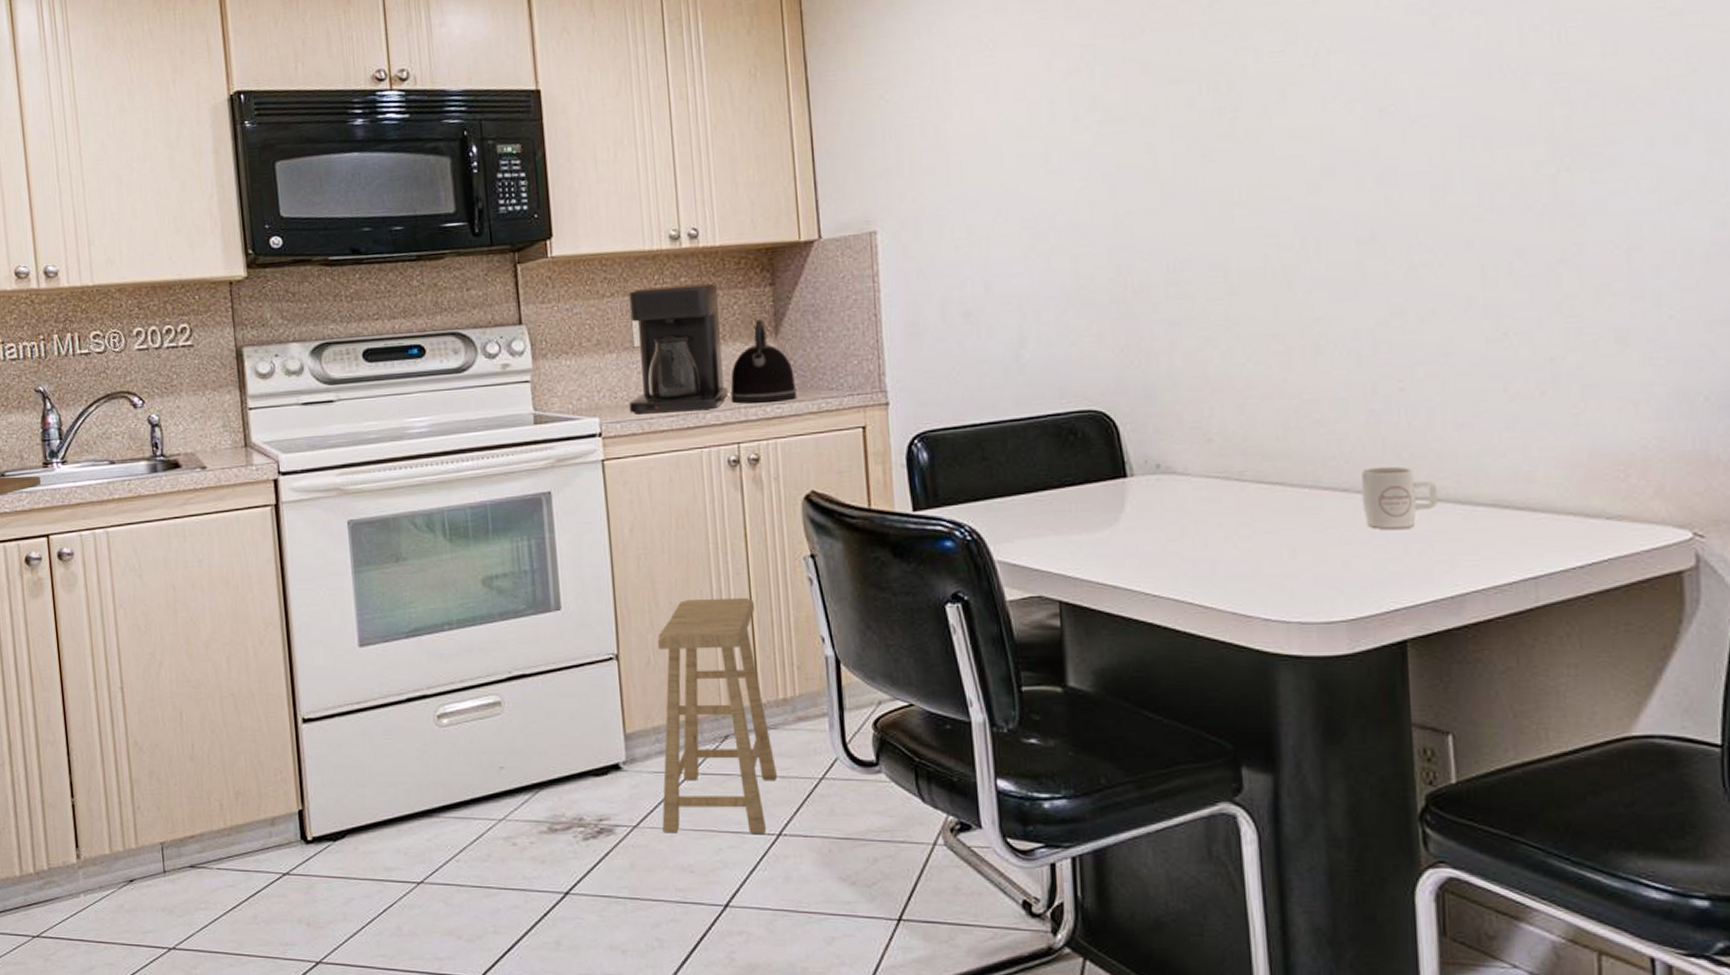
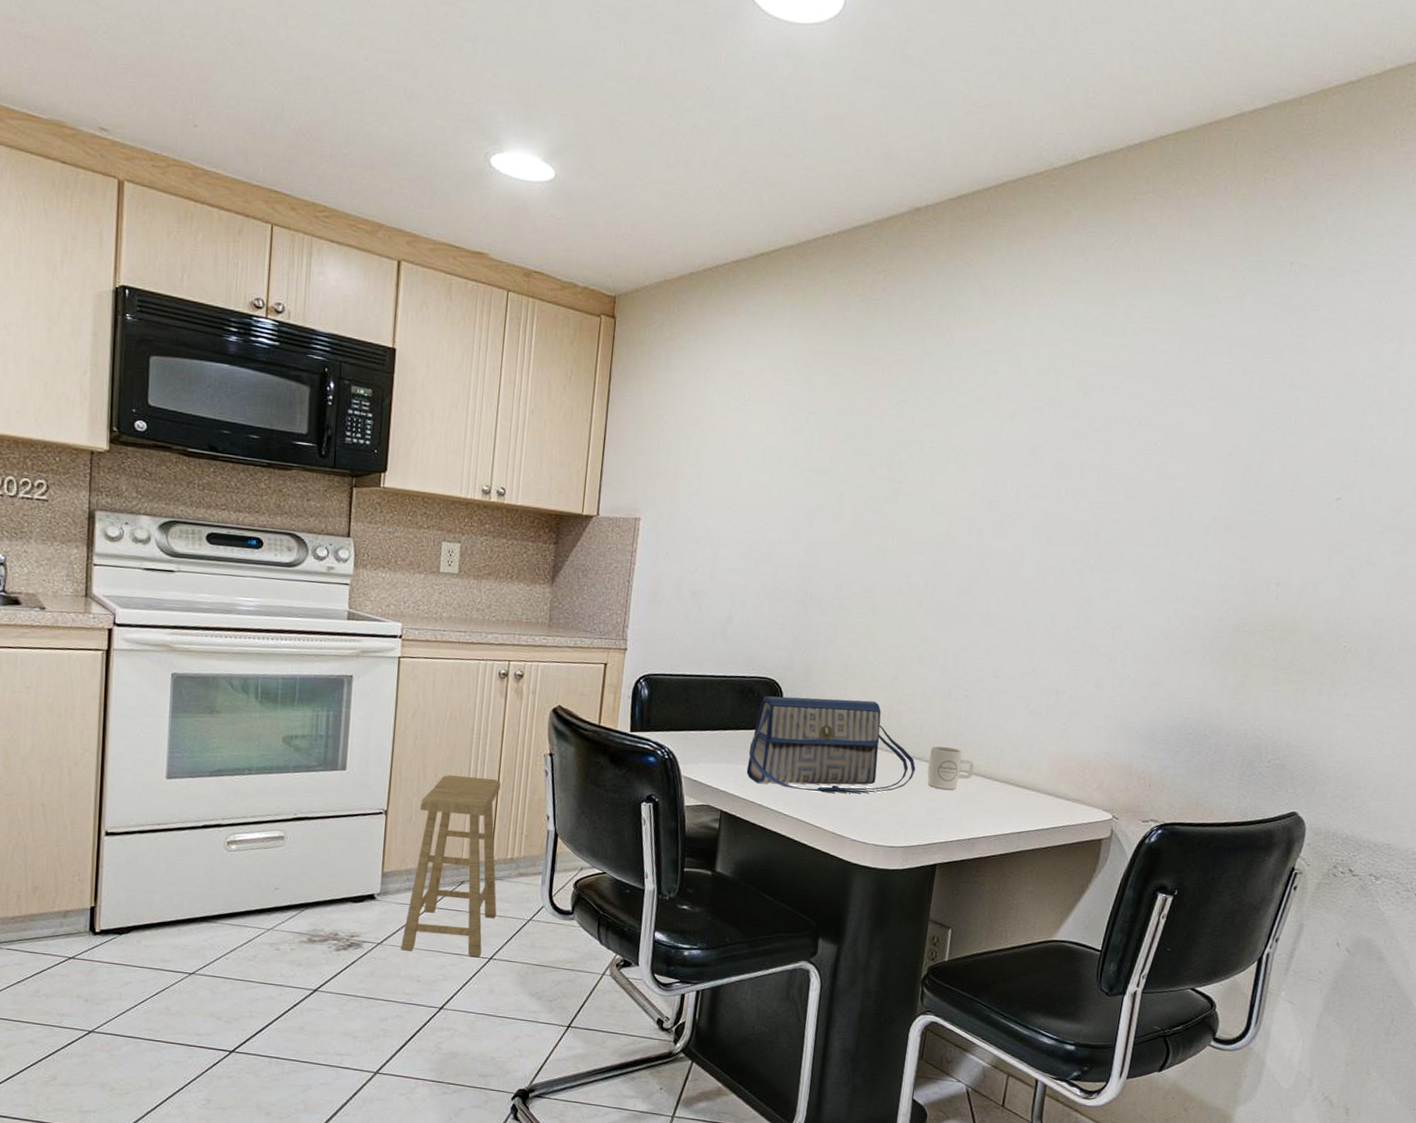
coffee maker: present [628,283,729,414] -> none [427,527,514,632]
kettle: present [730,319,797,404] -> none [509,568,561,635]
handbag: none [1084,418,1343,559] -> present [746,696,916,794]

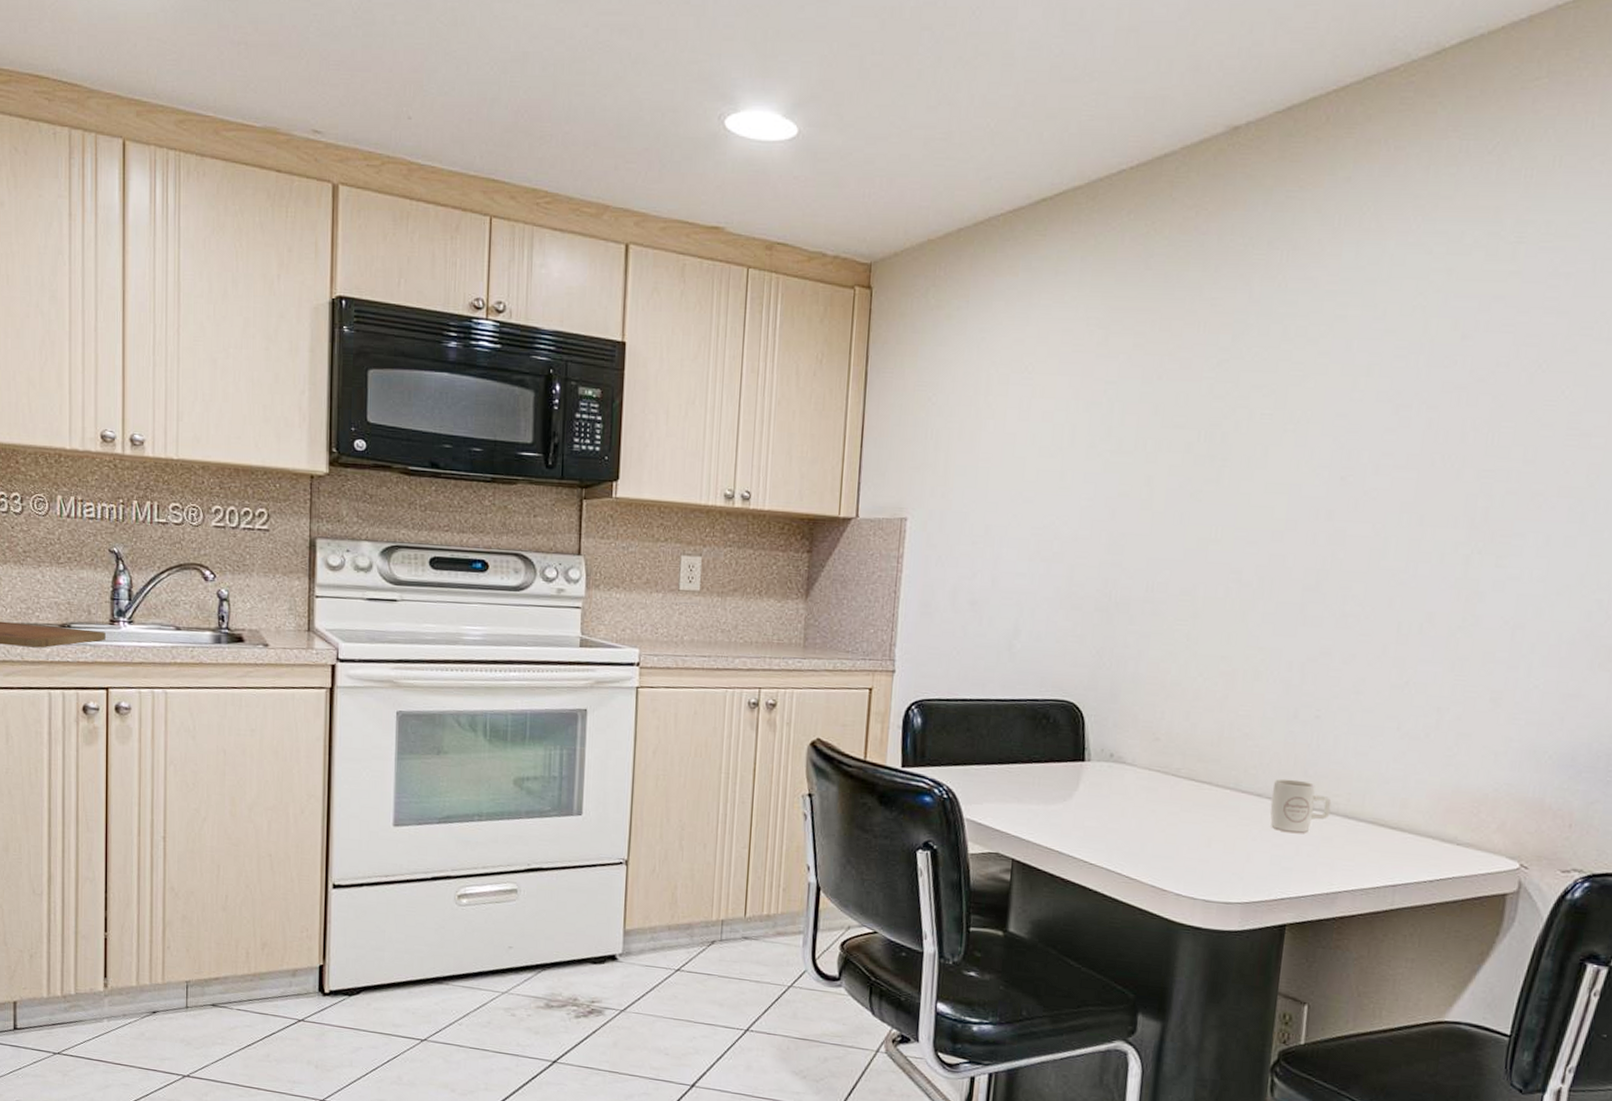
footstool: present [401,775,501,957] -> none [646,820,754,1028]
handbag: present [746,696,916,794] -> none [1042,722,1255,838]

